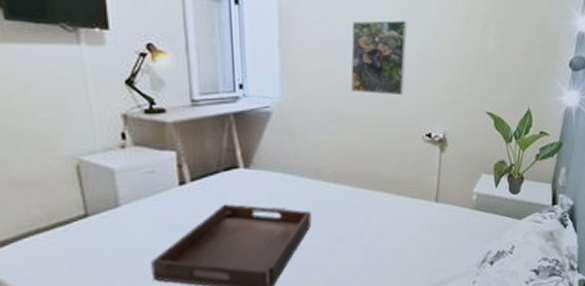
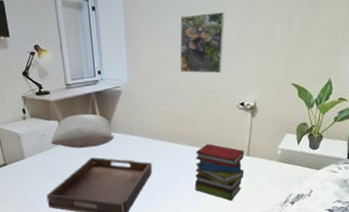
pillow: none [163,142,259,191] -> present [51,113,114,148]
book: none [368,186,433,262] -> present [194,144,245,201]

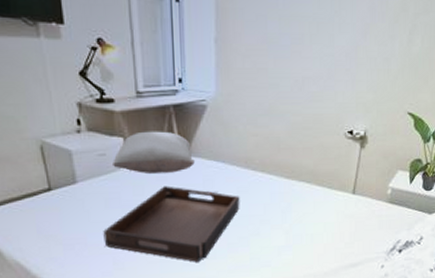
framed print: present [180,12,225,74] -> none [281,20,337,94]
book: present [194,144,245,201] -> none [289,177,350,246]

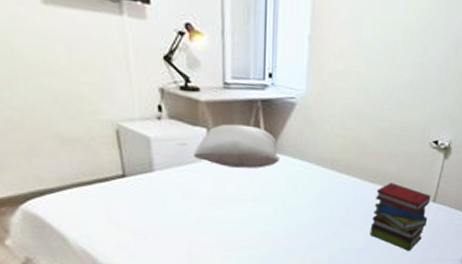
serving tray: present [103,186,240,262] -> none [179,181,323,259]
book: none [289,177,350,246] -> present [370,183,431,251]

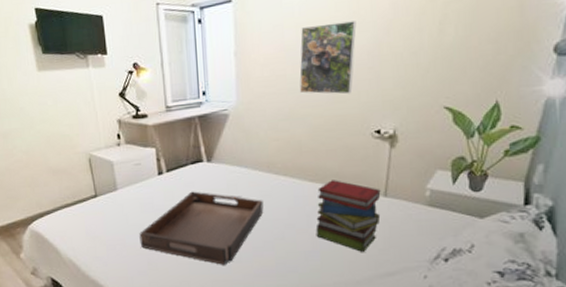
serving tray: none [179,181,323,259] -> present [139,191,264,265]
pillow: present [194,123,280,168] -> none [147,140,219,180]
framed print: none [372,26,431,103] -> present [299,21,357,95]

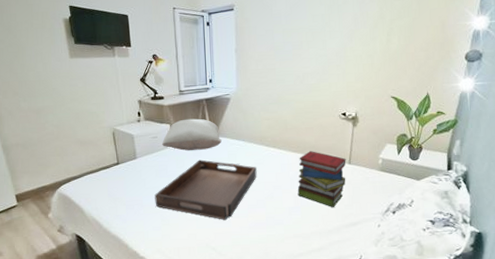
pillow: none [147,140,219,180] -> present [162,118,222,151]
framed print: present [299,21,357,95] -> none [285,30,328,85]

